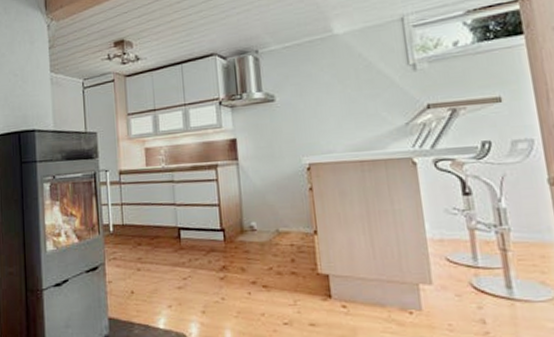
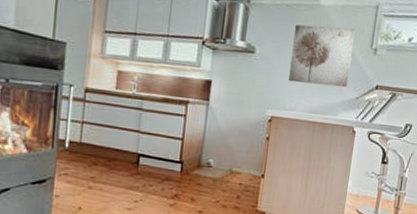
wall art: none [312,48,391,123] -> present [288,24,355,88]

